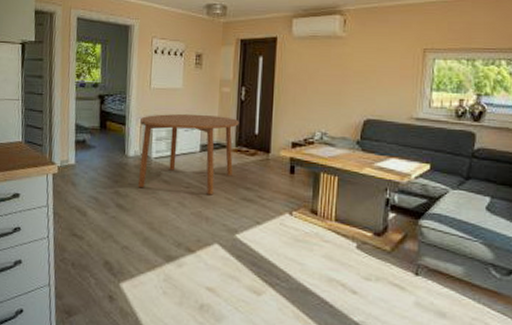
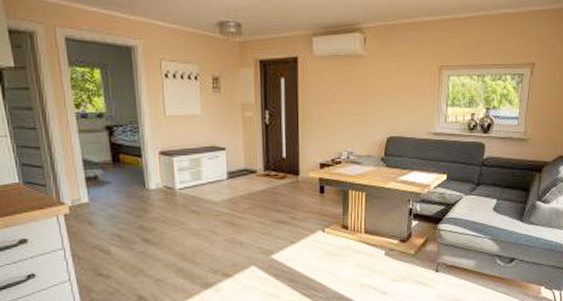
dining table: present [137,113,239,195] -> none [158,141,266,221]

